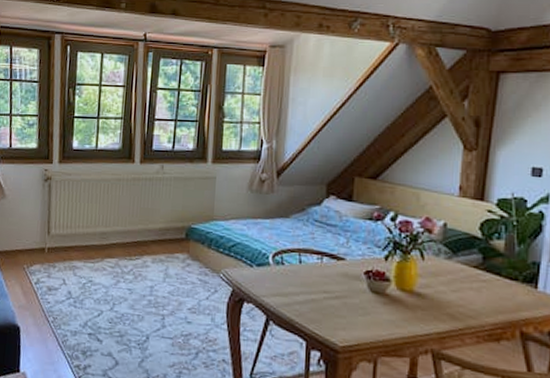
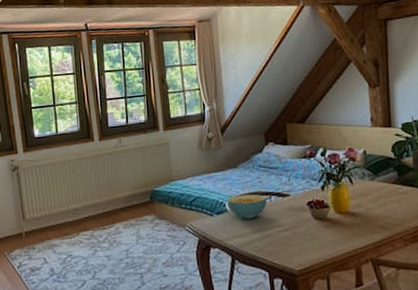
cereal bowl: none [271,249,318,279] -> present [227,194,267,220]

